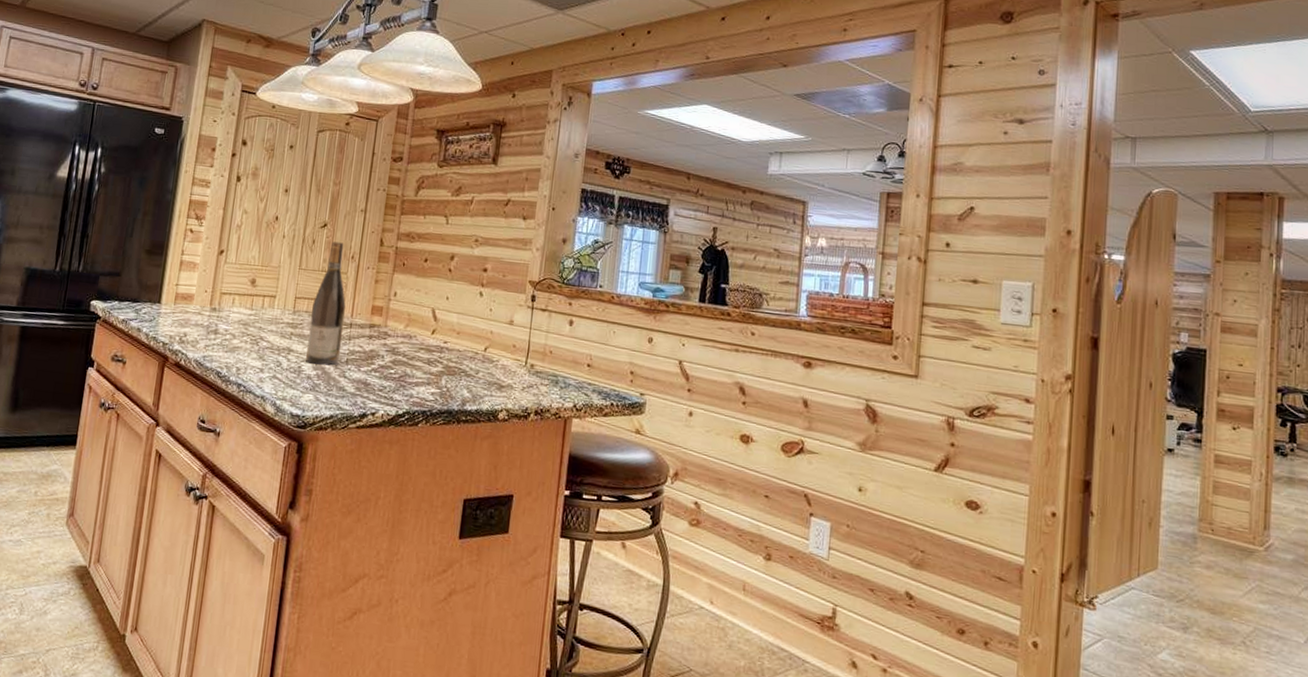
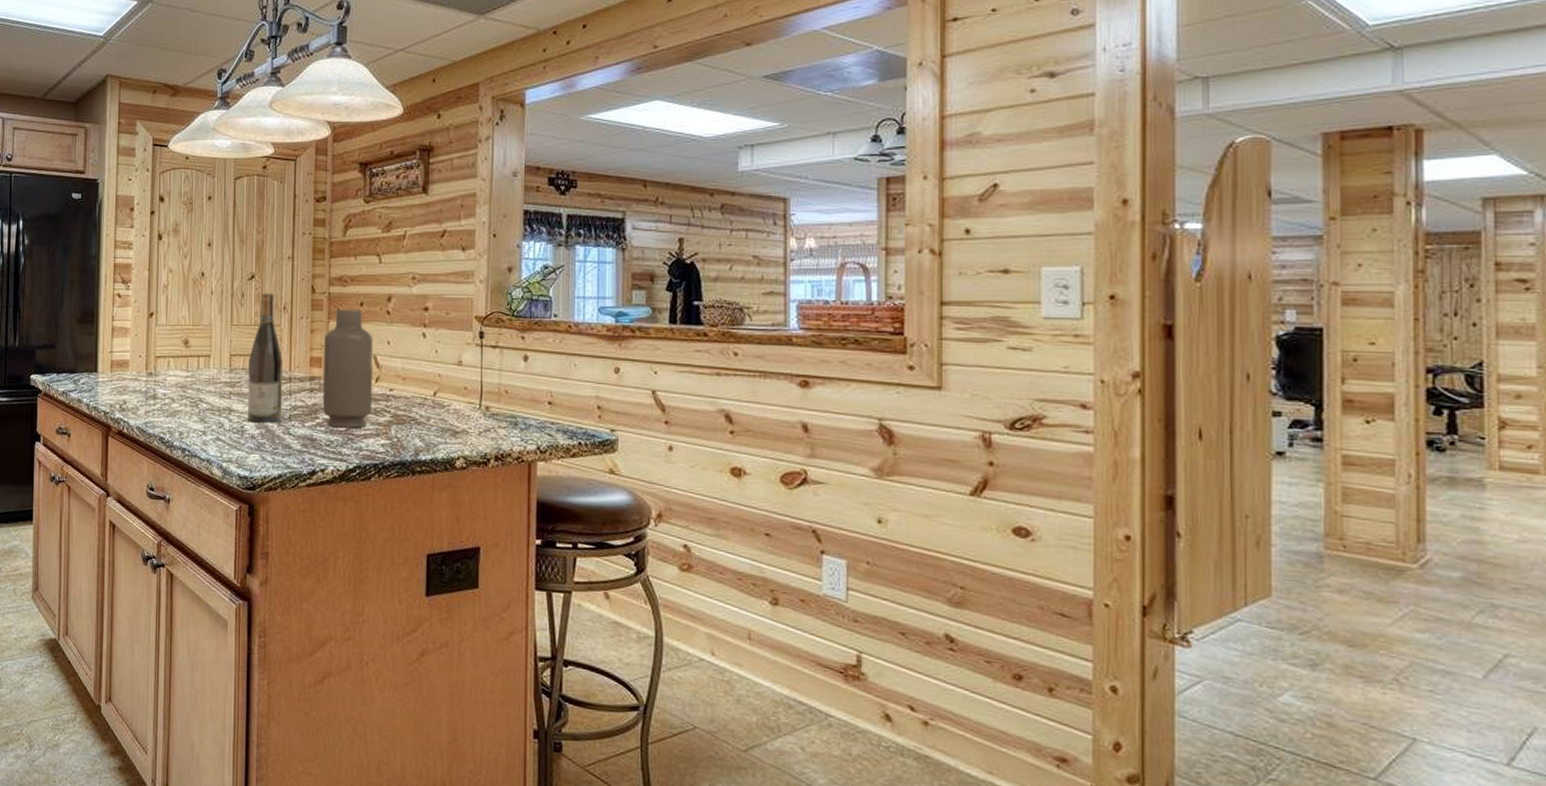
vase: none [379,263,434,376] -> present [322,309,374,428]

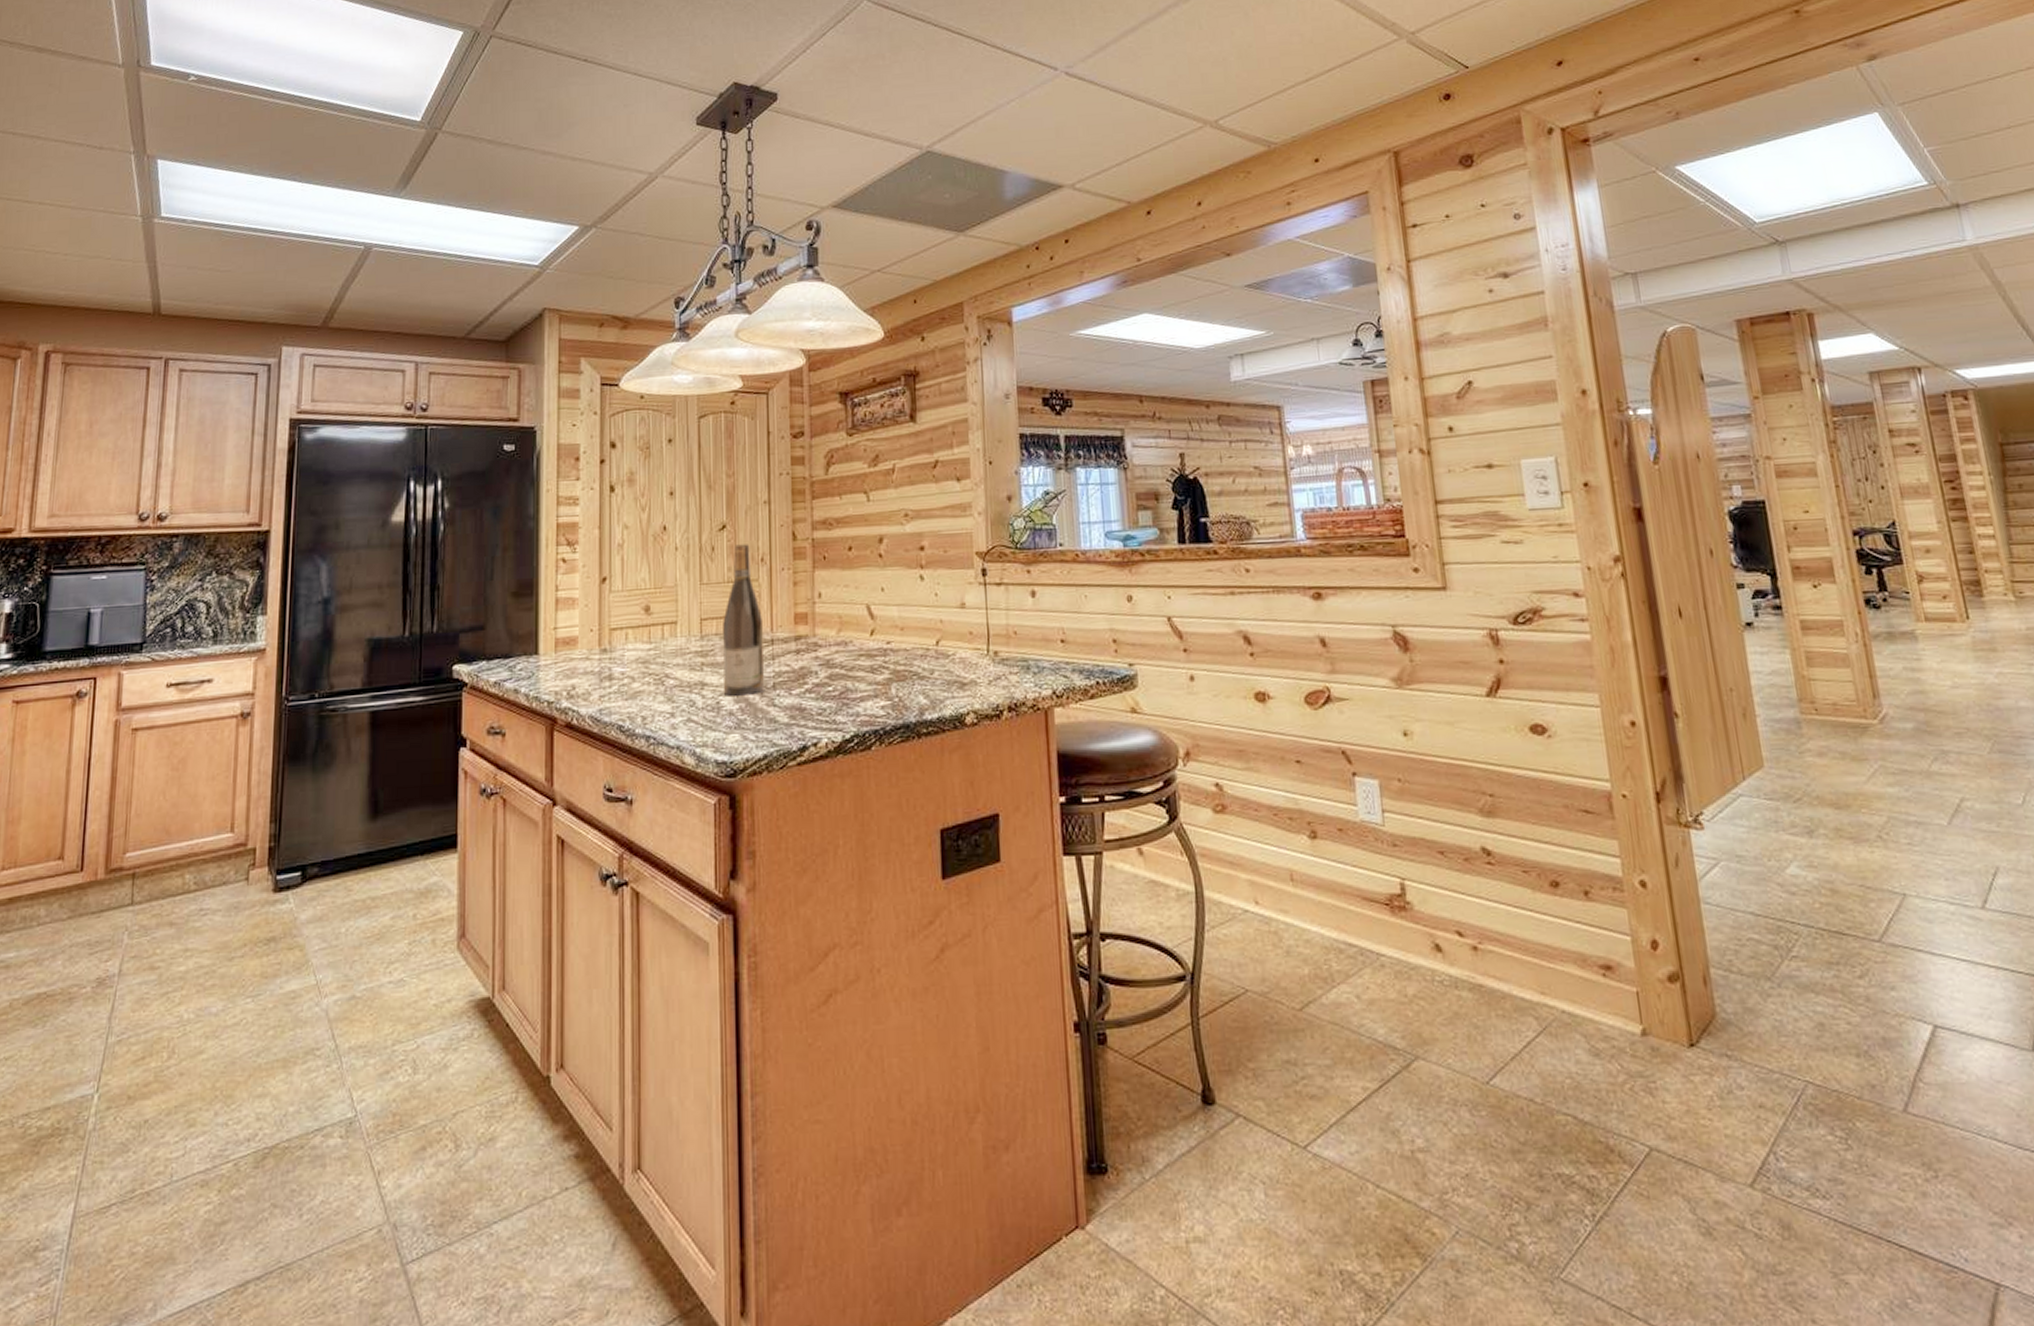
vase: present [322,309,374,428] -> none [809,554,869,692]

